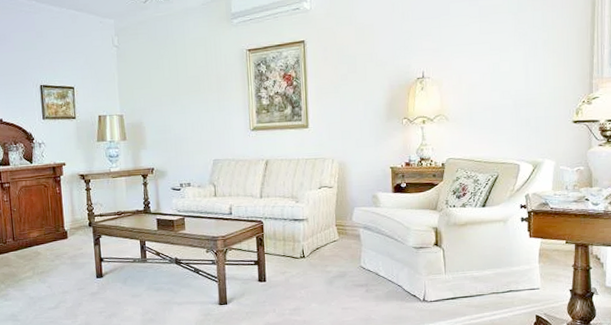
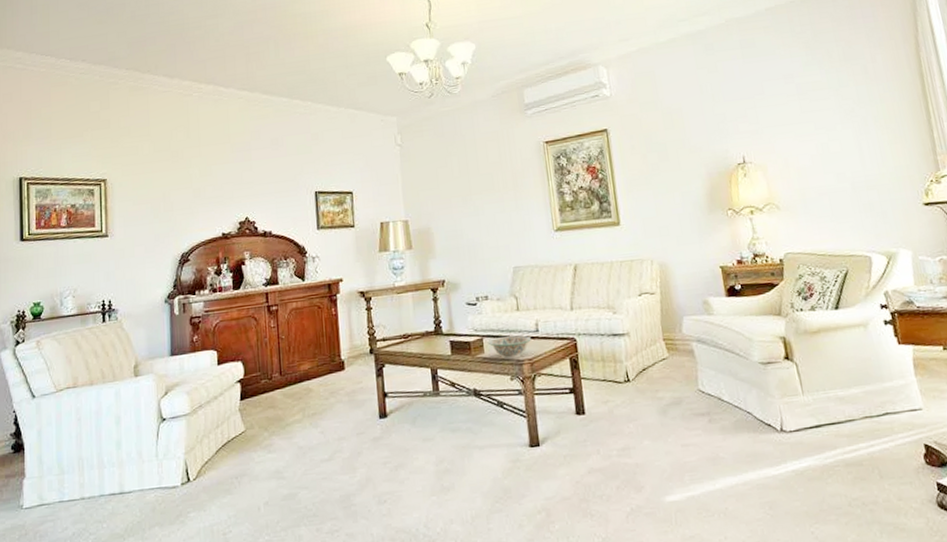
decorative bowl: none [189,216,226,236] -> present [489,335,532,360]

